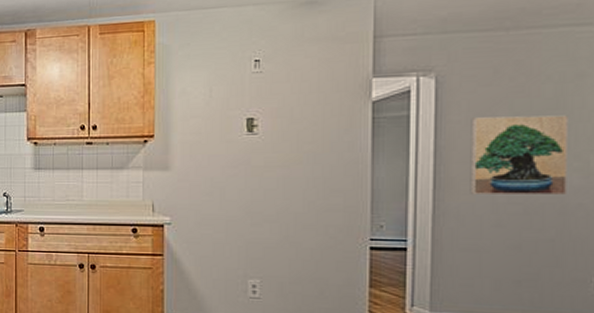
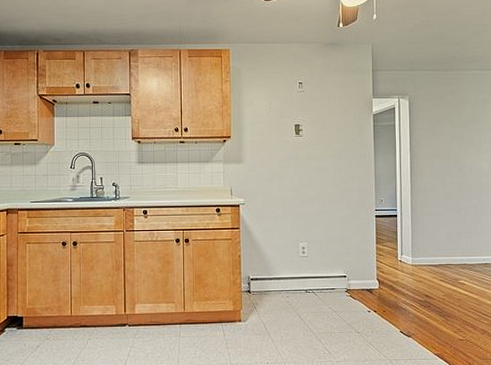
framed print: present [470,115,568,194] -> none [429,126,481,177]

